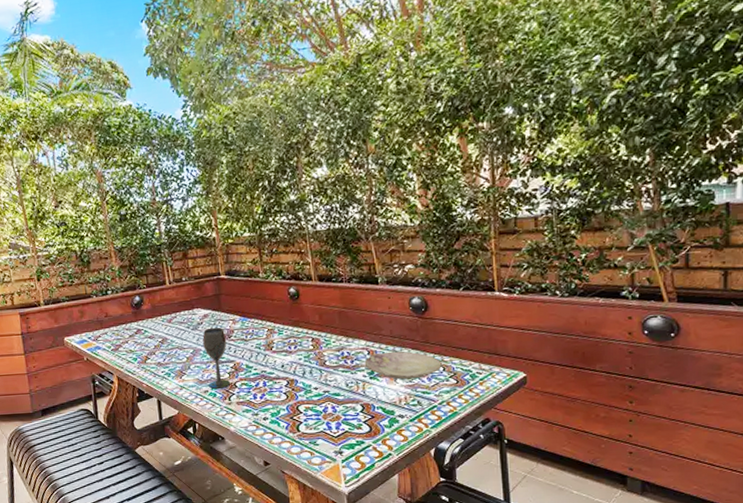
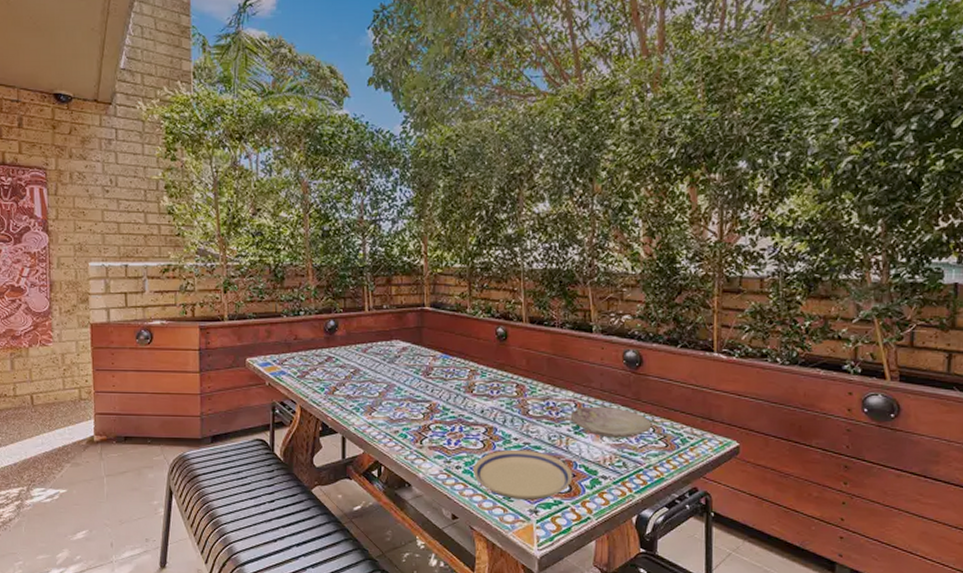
wine glass: present [202,327,230,389] -> none [399,362,425,430]
plate: none [279,397,372,444] -> present [474,449,573,501]

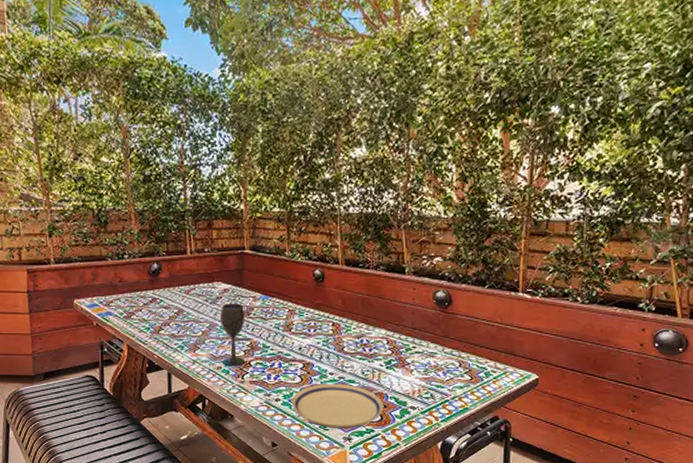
wine glass: none [399,362,425,430] -> present [220,303,245,366]
plate: present [570,406,652,438] -> none [382,343,459,372]

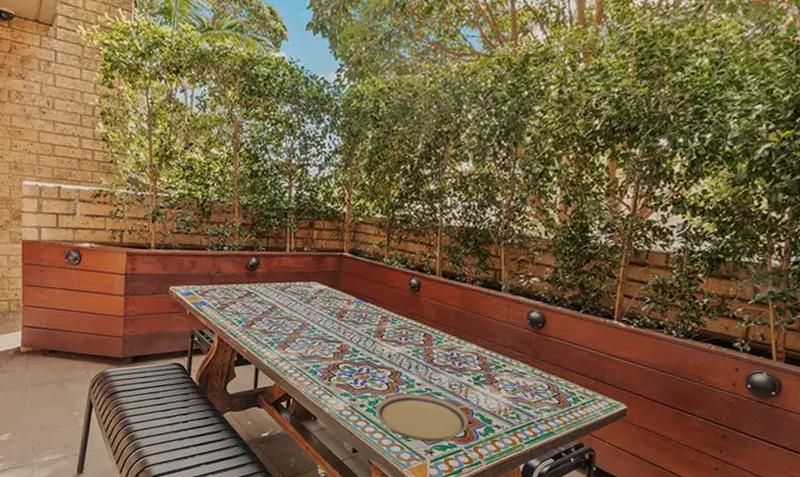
wine glass: present [220,303,245,366] -> none [311,304,338,368]

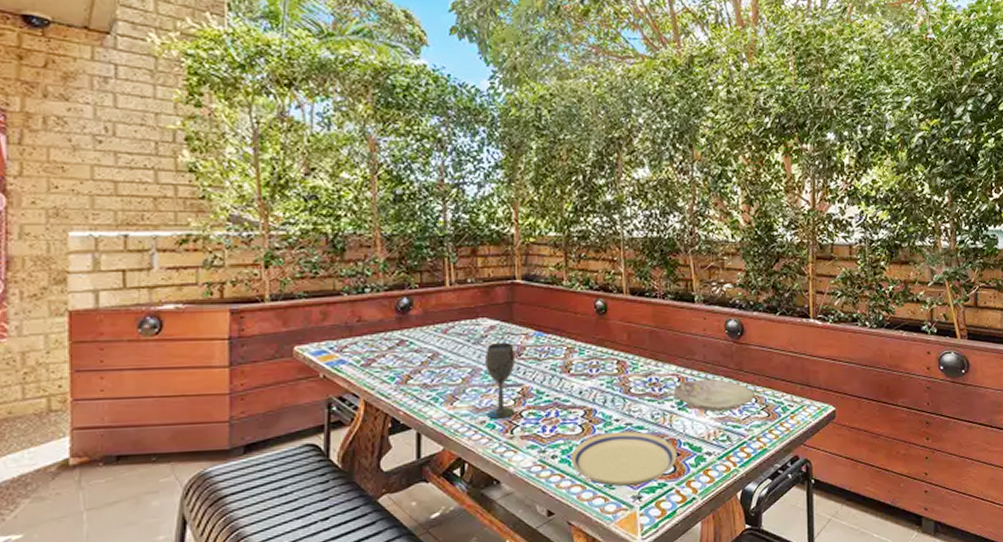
wine glass: none [311,304,338,368] -> present [485,342,516,419]
plate: none [471,360,548,392] -> present [673,379,754,412]

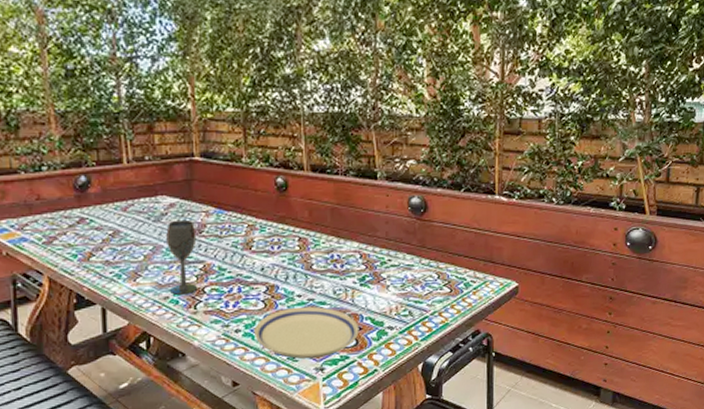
plate: present [673,379,754,412] -> none [355,255,437,288]

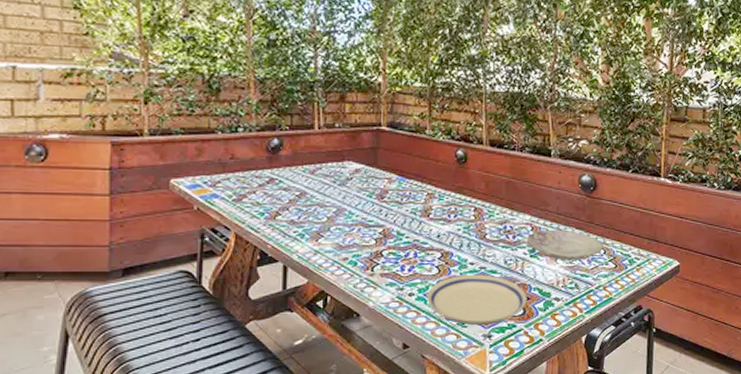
wine glass: present [166,219,197,295] -> none [350,185,379,256]
plate: none [355,255,437,288] -> present [526,229,603,260]

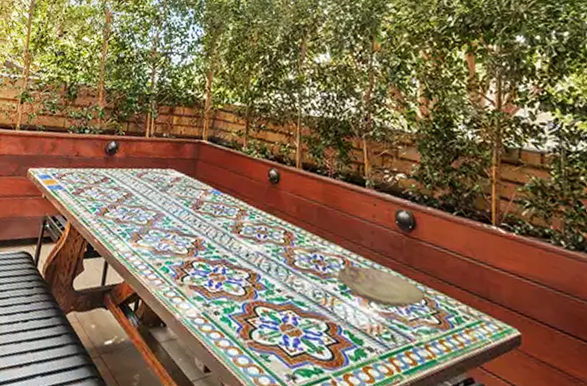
plate: present [427,274,527,326] -> none [232,301,337,365]

